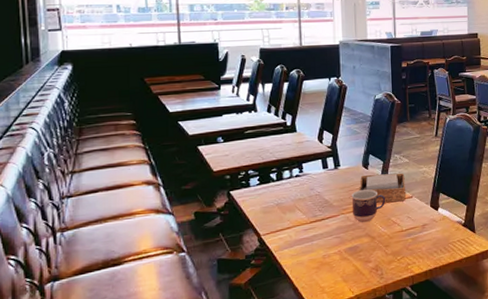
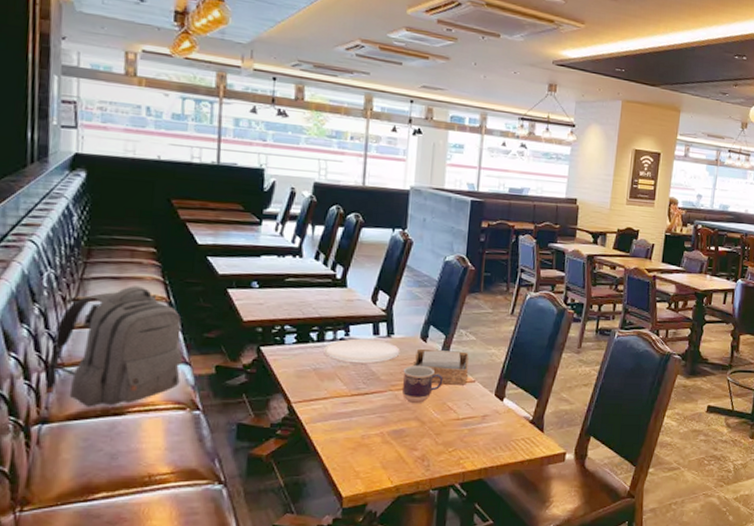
backpack: none [54,154,167,262] -> present [44,286,183,407]
plate: none [283,172,347,196] -> present [324,338,400,364]

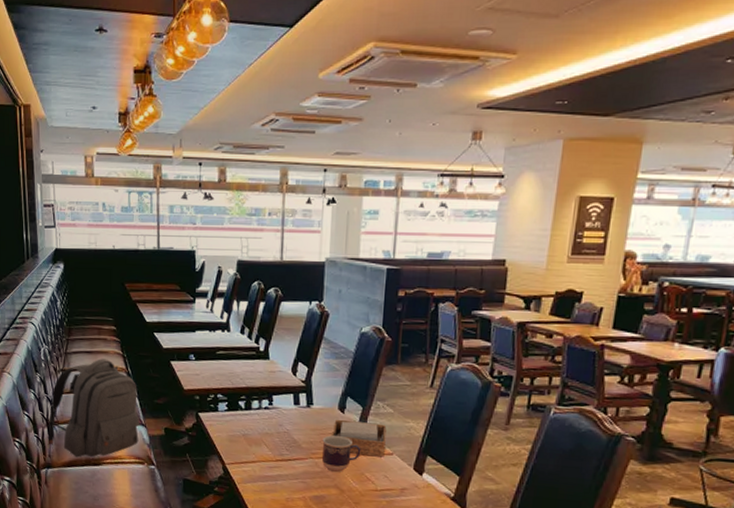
plate: present [324,338,400,364] -> none [251,407,319,433]

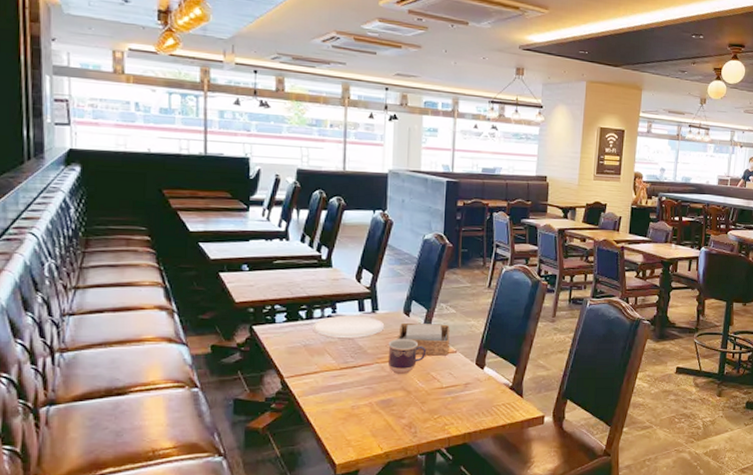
backpack: present [48,358,140,458] -> none [51,273,180,389]
plate: none [251,407,319,433] -> present [313,315,385,339]

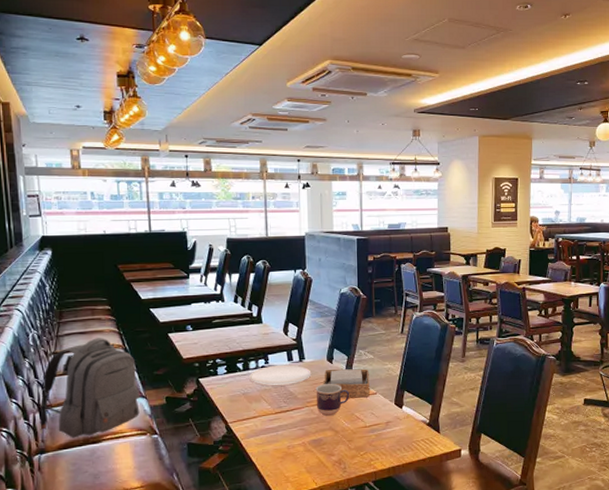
backpack: none [51,273,180,389] -> present [40,338,141,438]

